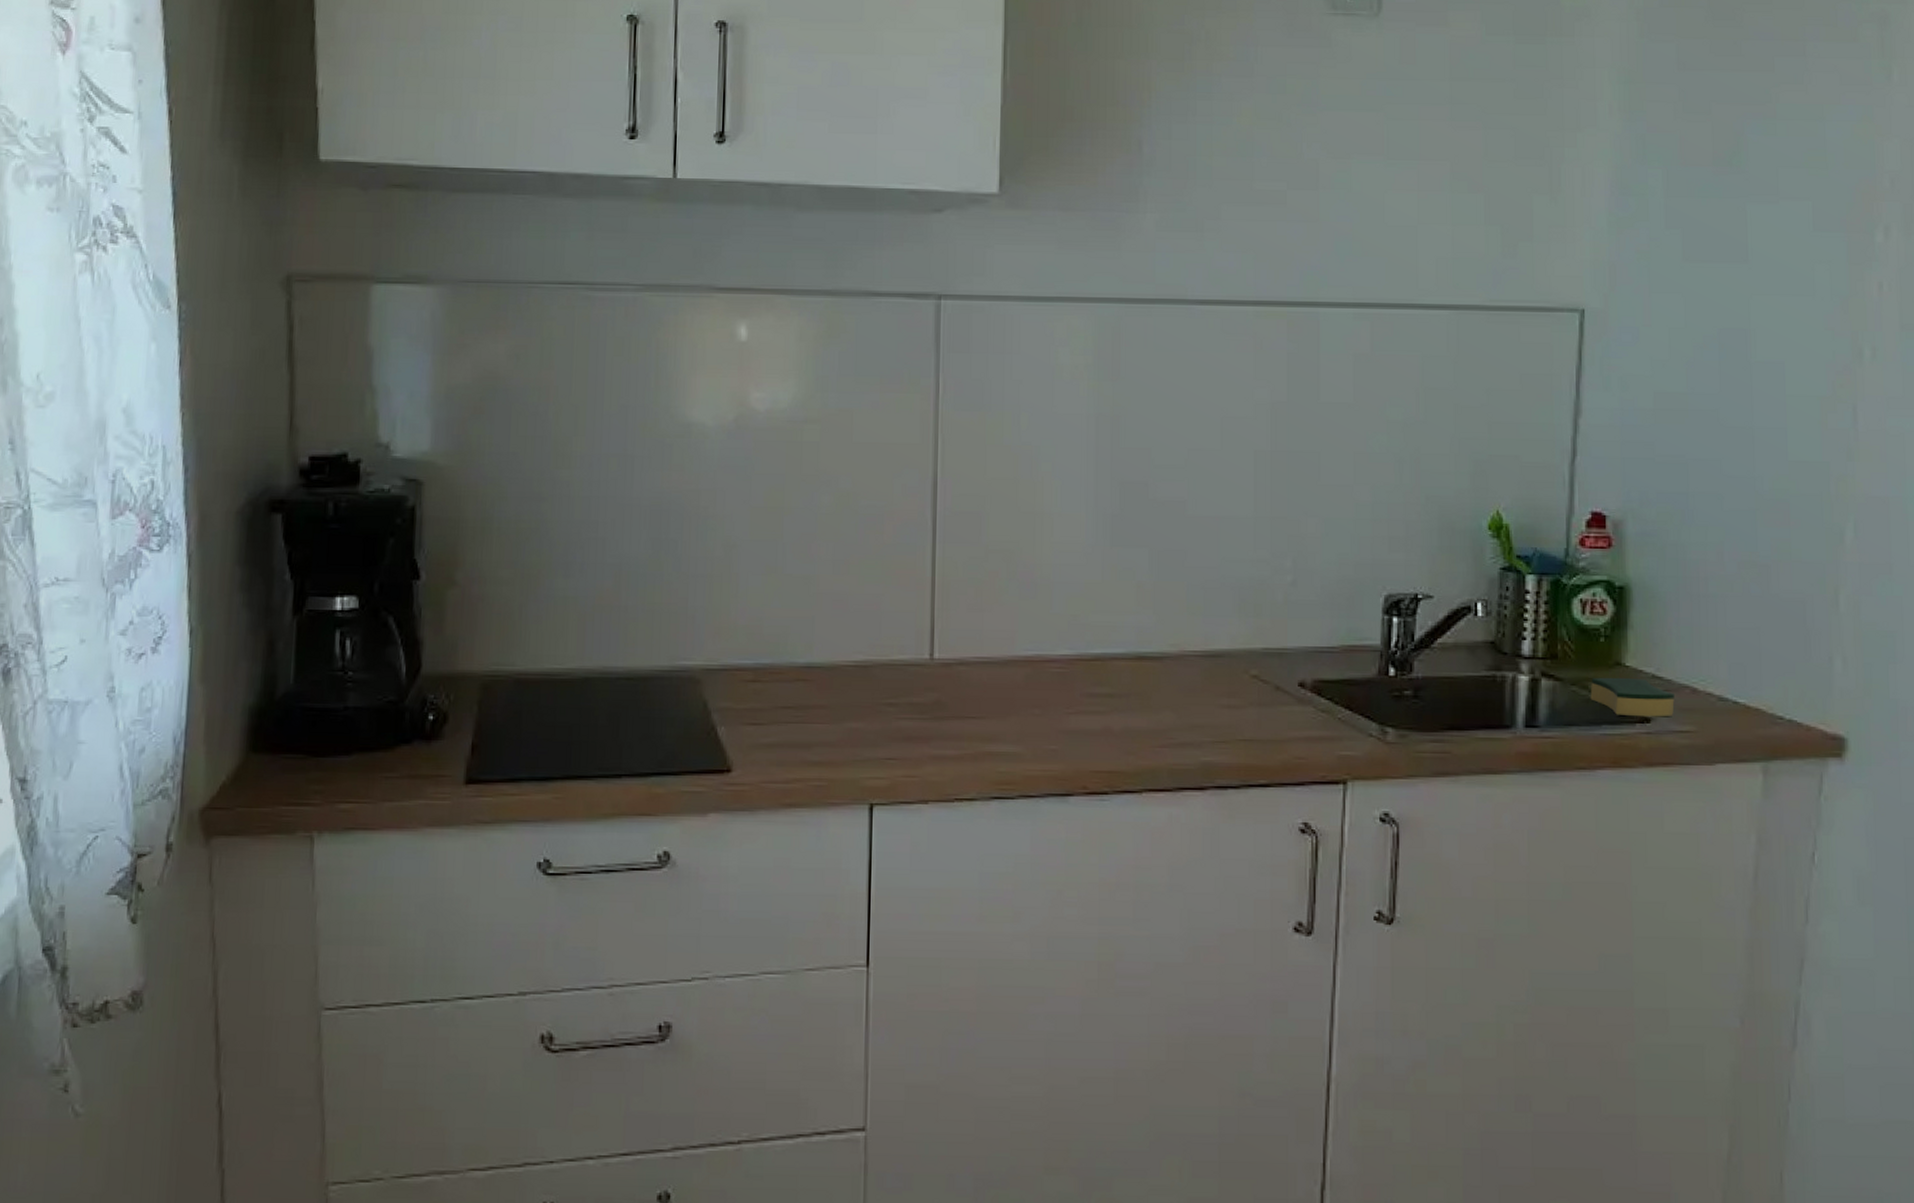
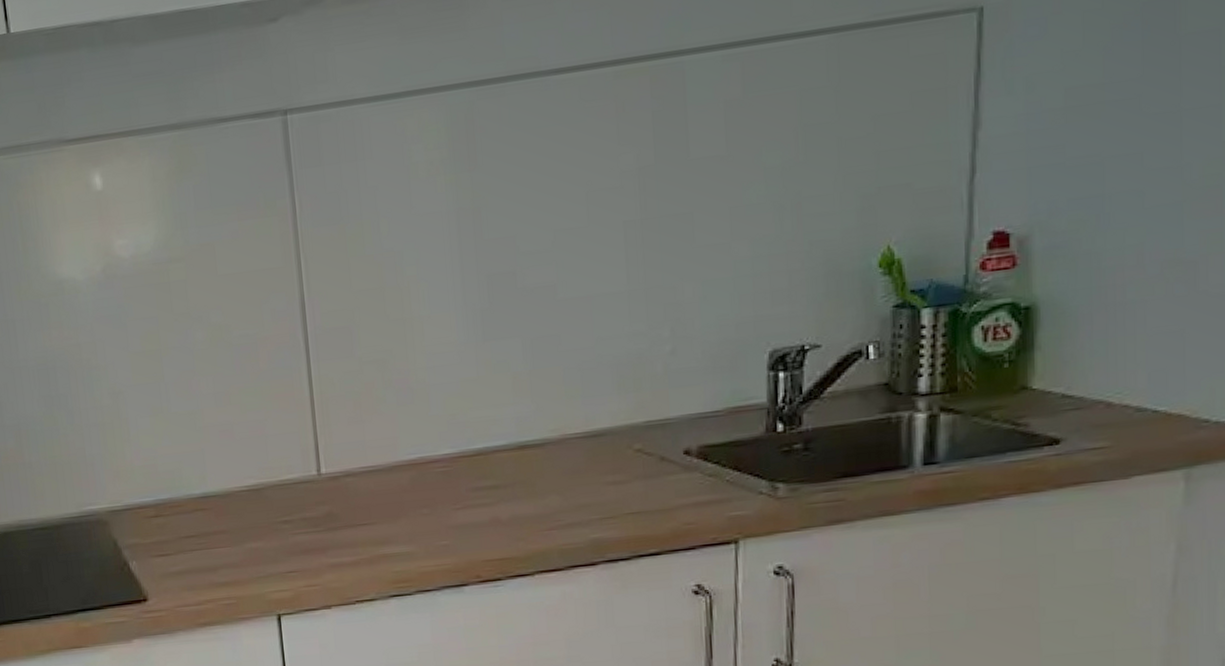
sponge: present [1590,677,1675,717] -> none [993,400,1087,441]

